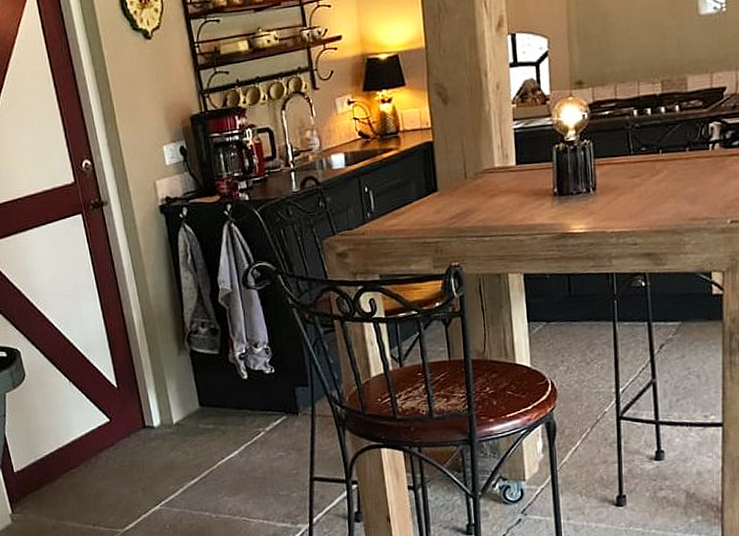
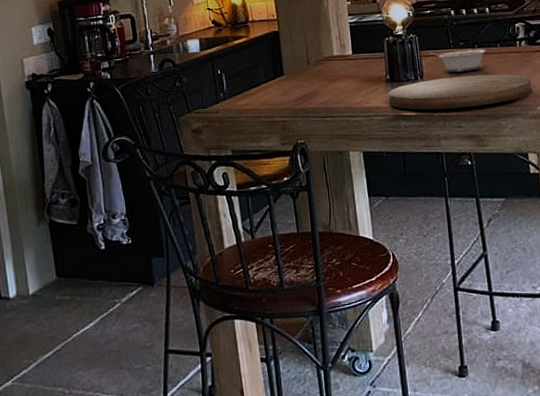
cutting board: none [554,182,723,227] -> present [388,74,533,110]
legume: none [604,154,672,183] -> present [429,49,486,73]

